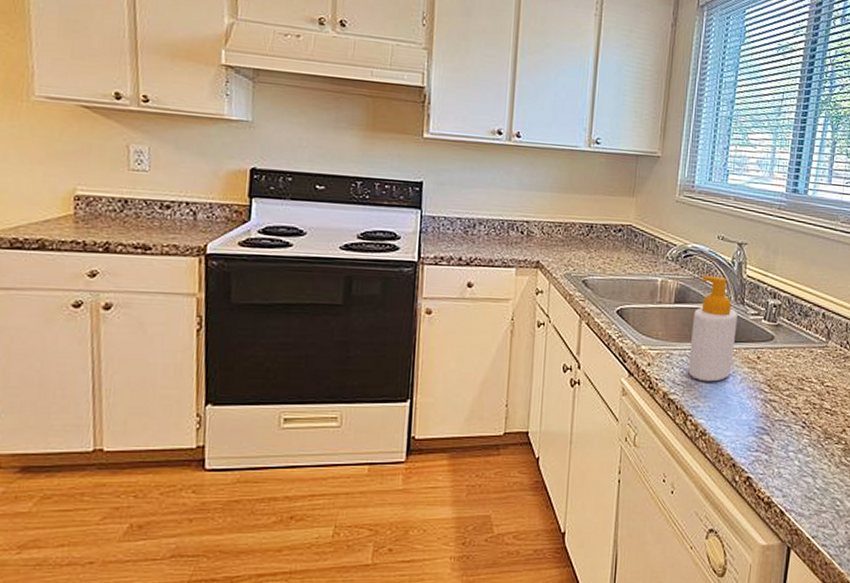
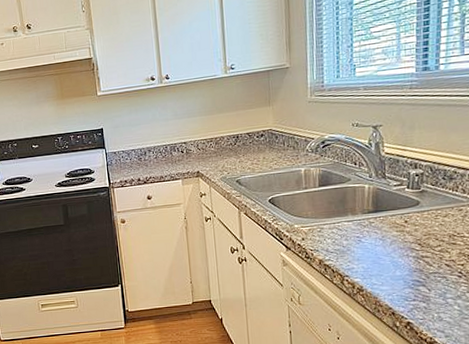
soap bottle: present [688,275,738,382] -> none [338,158,381,248]

